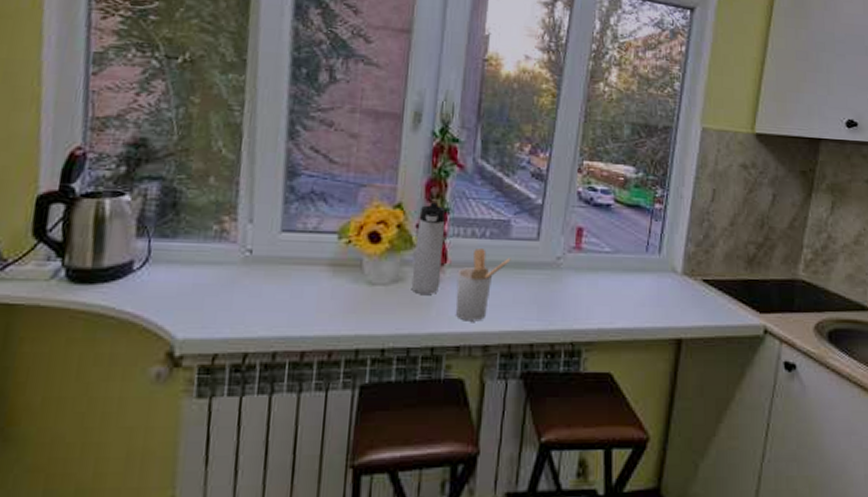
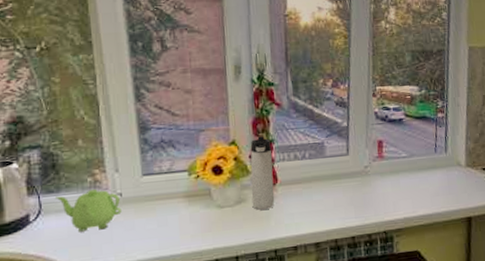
teapot: none [170,241,249,292] -> present [56,189,122,232]
utensil holder: present [455,248,511,322] -> none [287,167,328,226]

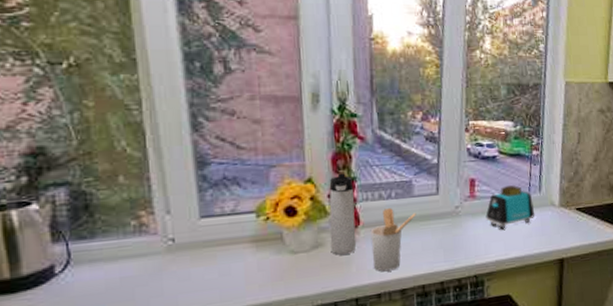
teapot: present [56,189,122,232] -> none [89,234,174,285]
utensil holder: none [287,167,328,226] -> present [370,208,416,272]
toaster: none [393,145,442,188] -> present [485,184,535,230]

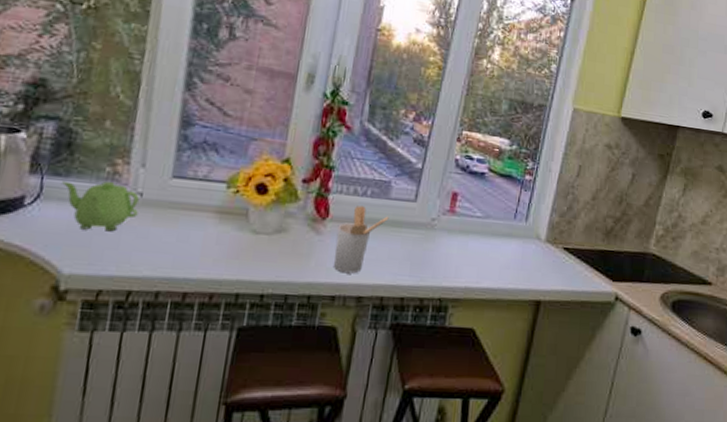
teapot: none [89,234,174,285] -> present [62,181,139,232]
thermos bottle: present [329,173,357,255] -> none [293,159,331,246]
toaster: present [485,184,535,230] -> none [462,207,517,254]

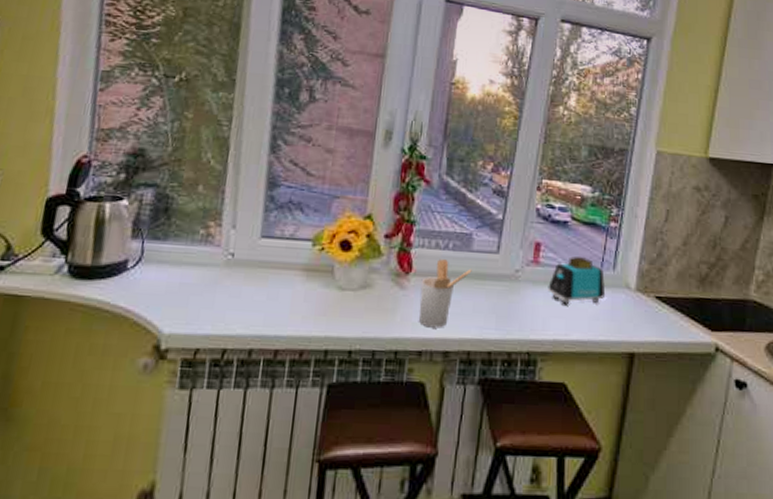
teapot: present [62,181,139,232] -> none [161,244,231,292]
toaster: none [462,207,517,254] -> present [548,256,606,305]

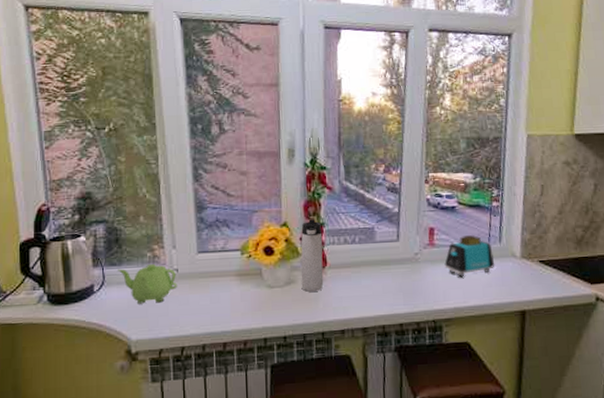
teapot: none [161,244,231,292] -> present [118,264,177,304]
thermos bottle: none [378,214,412,301] -> present [301,219,324,292]
utensil holder: present [418,259,472,328] -> none [336,252,378,310]

